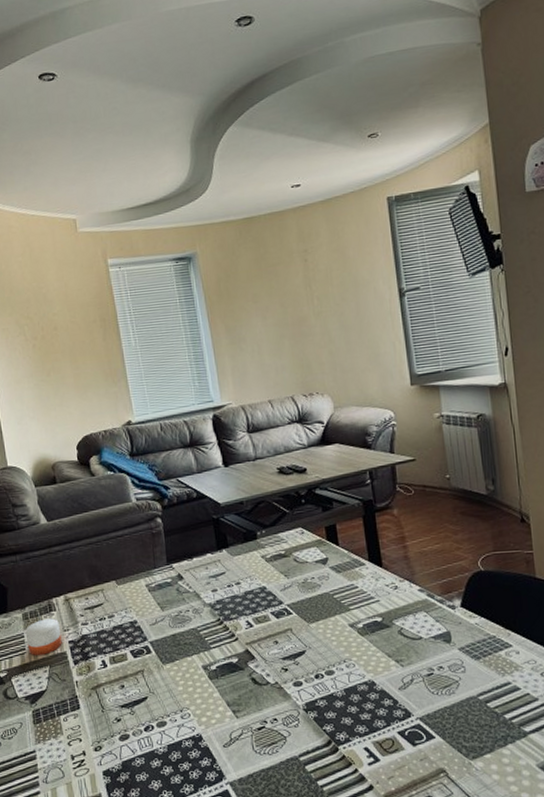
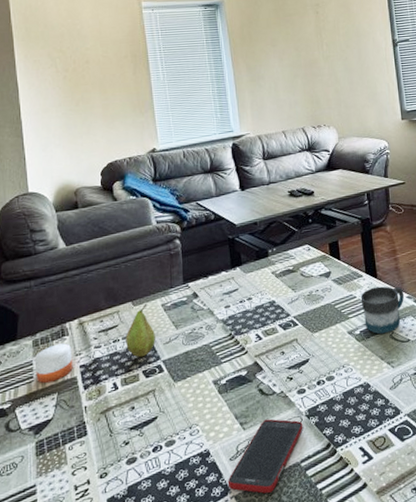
fruit: none [111,584,142,637] -> present [126,304,155,358]
cell phone: none [221,709,301,783] -> present [227,418,303,494]
mug: none [363,576,416,630] -> present [360,286,405,334]

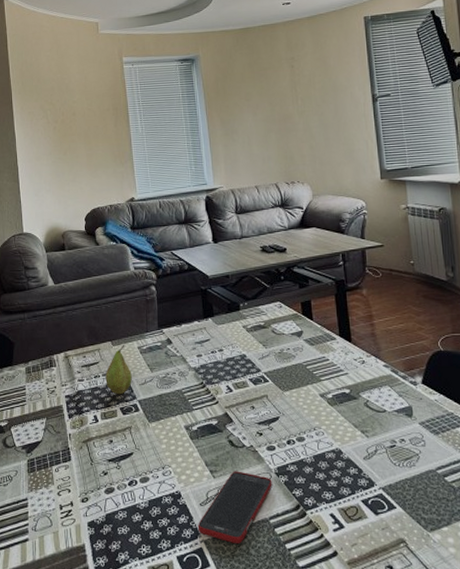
candle: present [34,343,73,383] -> none [27,373,59,407]
mug: present [360,286,405,334] -> none [333,351,381,401]

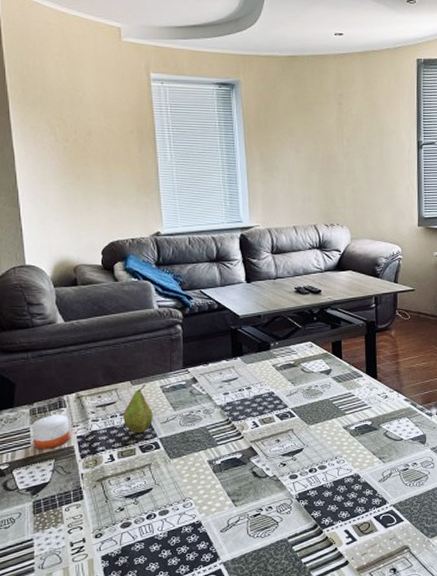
candle: none [27,373,59,407] -> present [31,414,70,449]
cell phone: present [197,471,272,543] -> none [217,499,293,562]

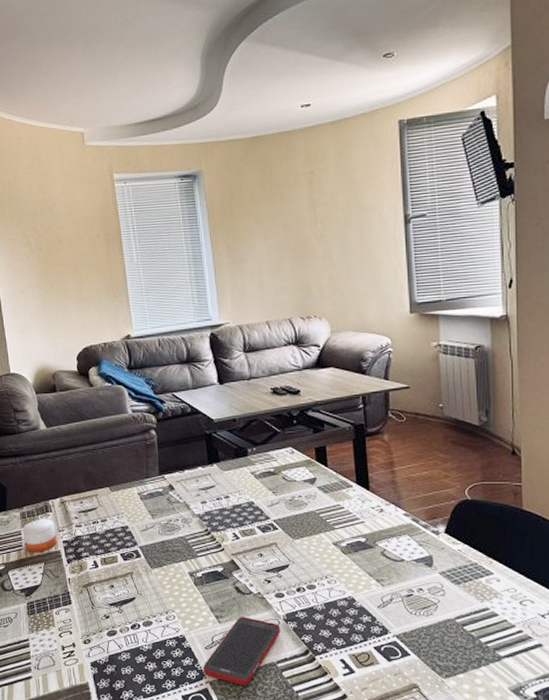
fruit: present [123,384,153,434] -> none [104,491,133,541]
cell phone: none [217,499,293,562] -> present [202,617,281,685]

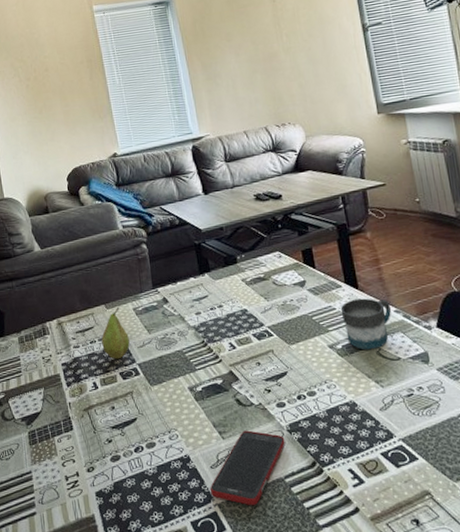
candle: present [22,519,57,552] -> none [21,341,56,378]
fruit: none [104,491,133,541] -> present [101,308,130,360]
mug: none [349,499,401,550] -> present [340,298,392,350]

